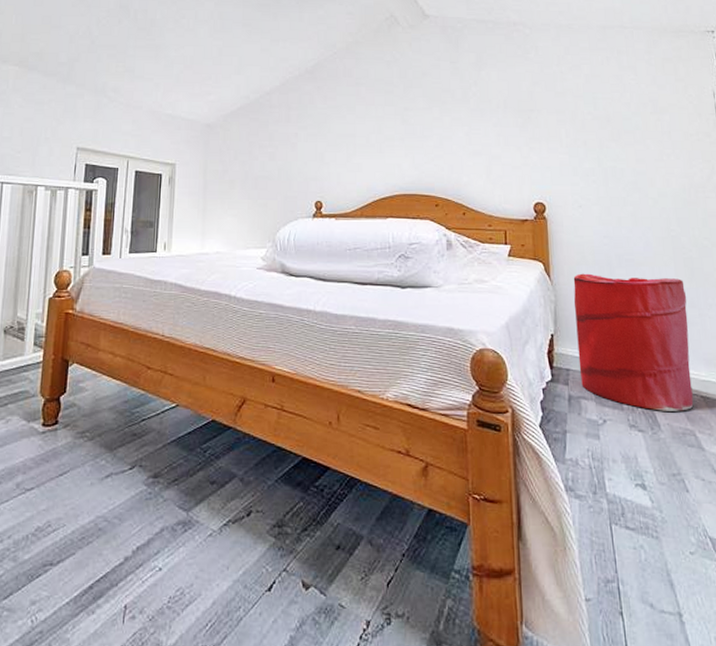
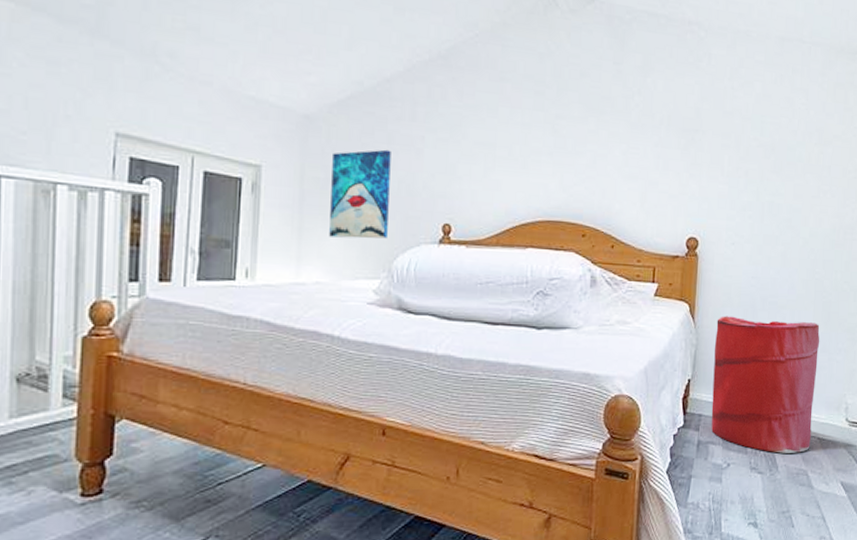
wall art: none [226,145,272,216] -> present [329,149,391,239]

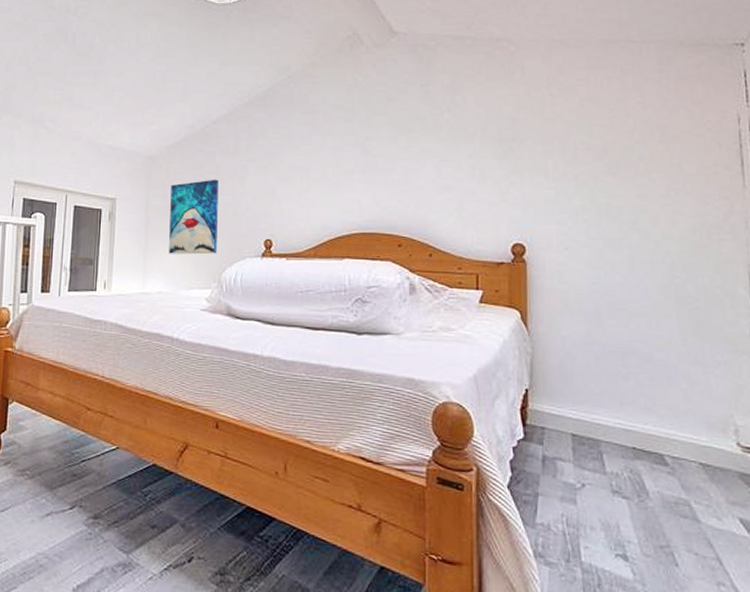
laundry hamper: present [711,316,820,453] -> none [553,323,690,479]

